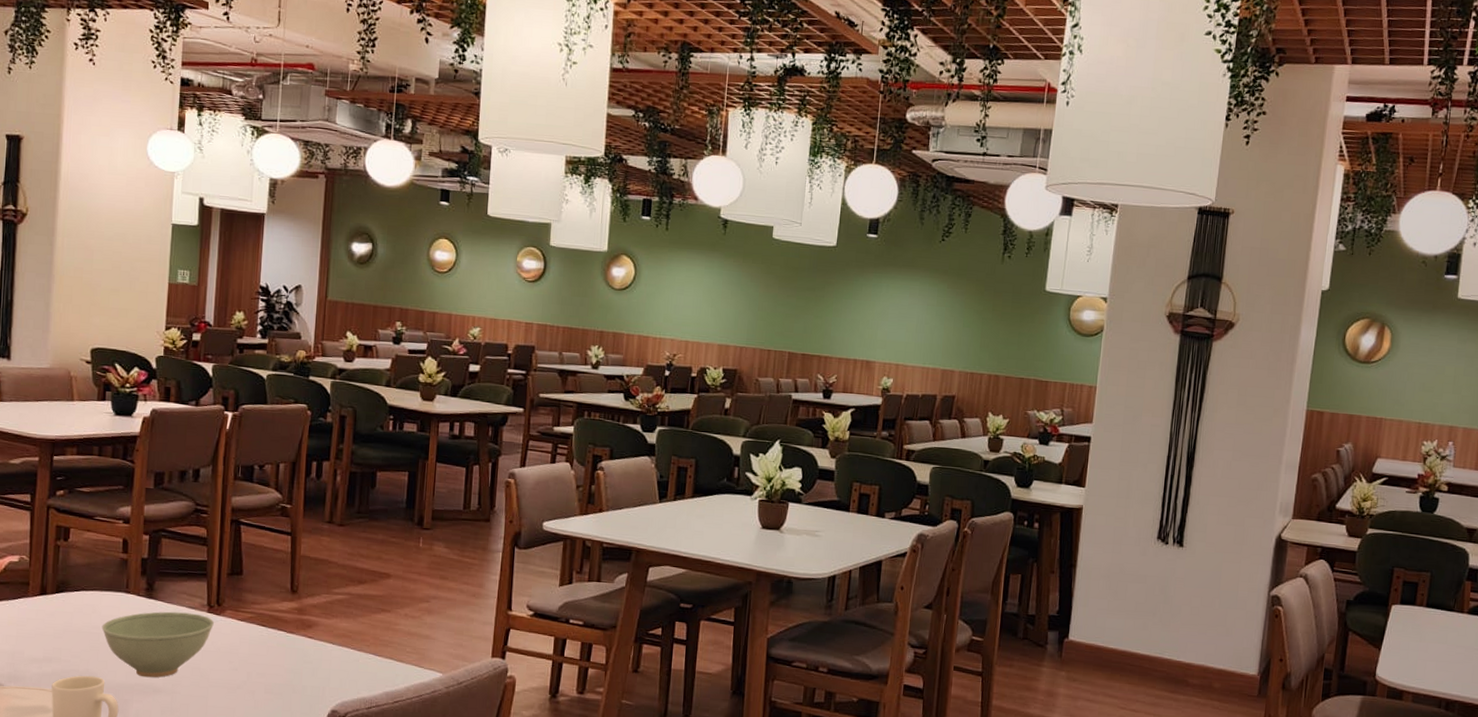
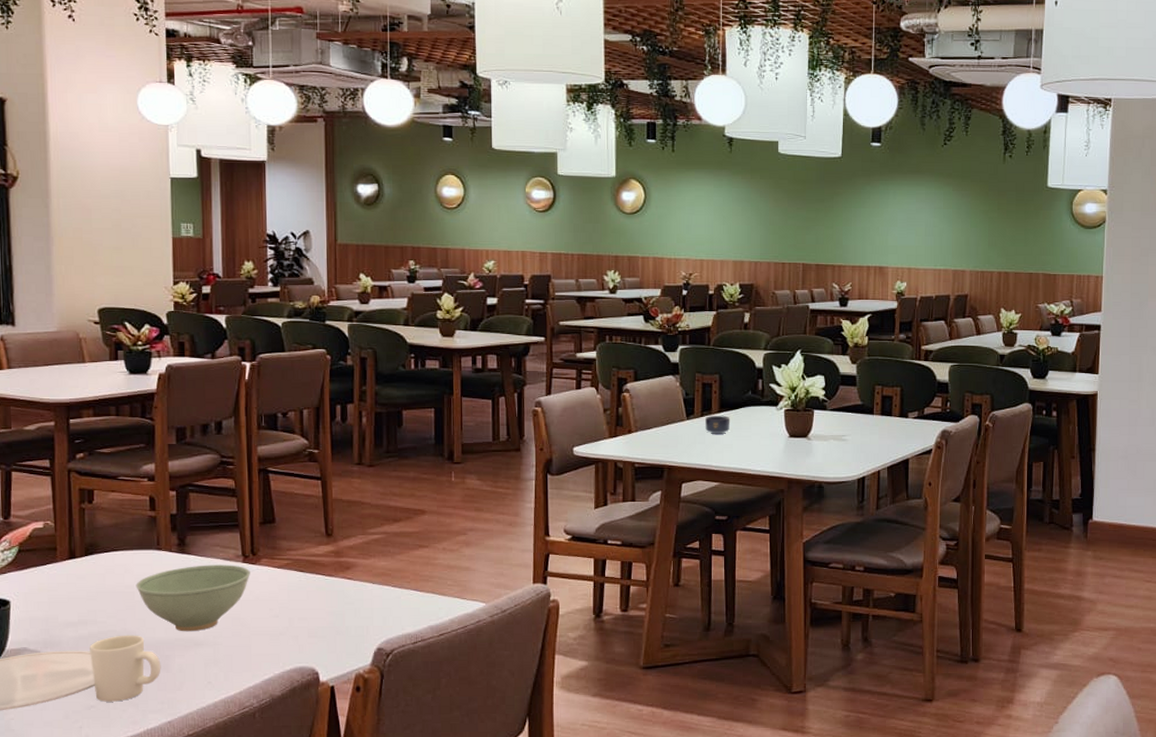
mug: none [677,500,703,521] -> present [705,416,731,435]

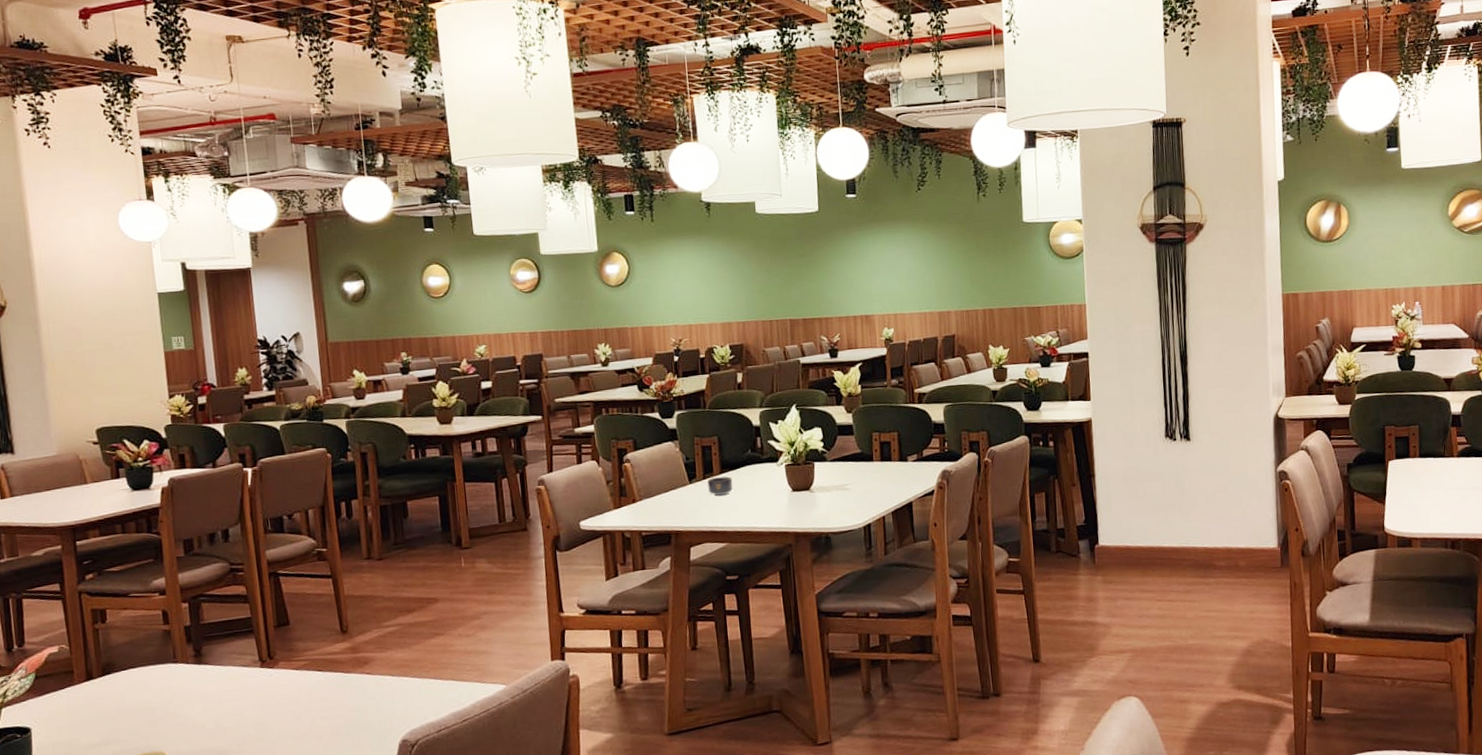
bowl: present [136,564,250,632] -> none [155,671,269,743]

